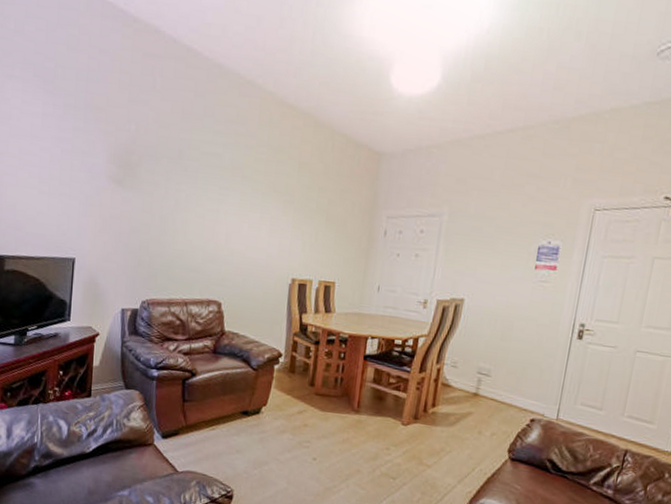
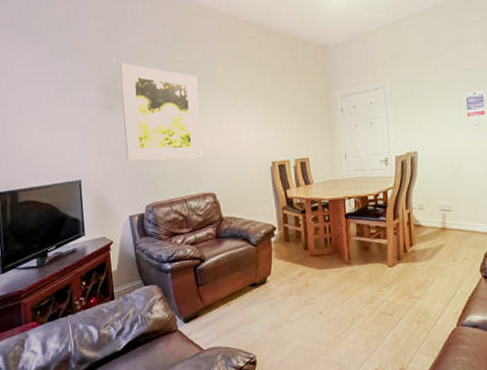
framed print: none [128,131,224,259] -> present [120,62,202,161]

